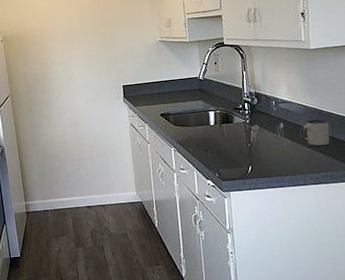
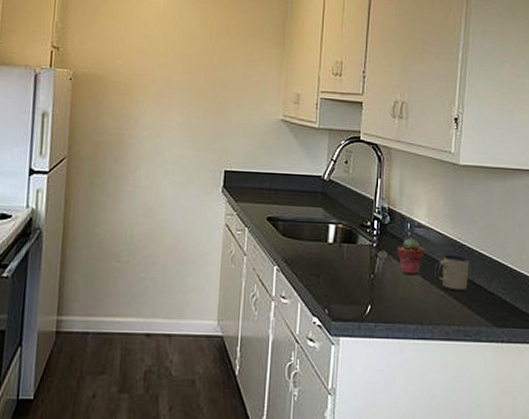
potted succulent: none [266,112,290,140] -> present [397,238,424,274]

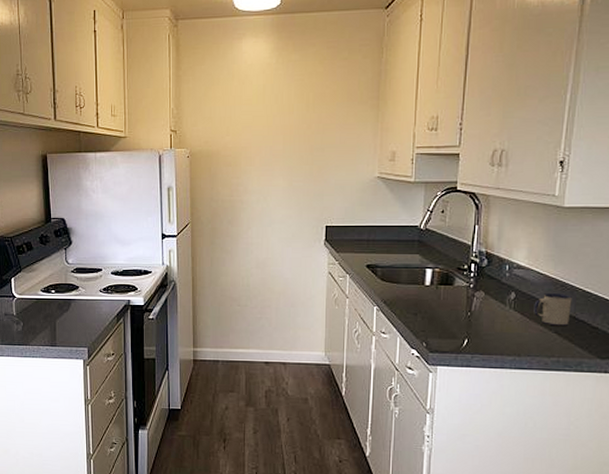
potted succulent: present [397,238,424,274] -> none [494,278,523,312]

